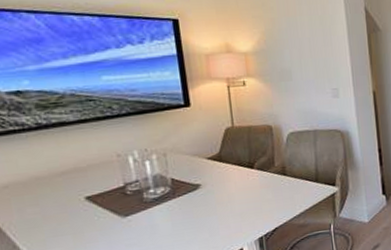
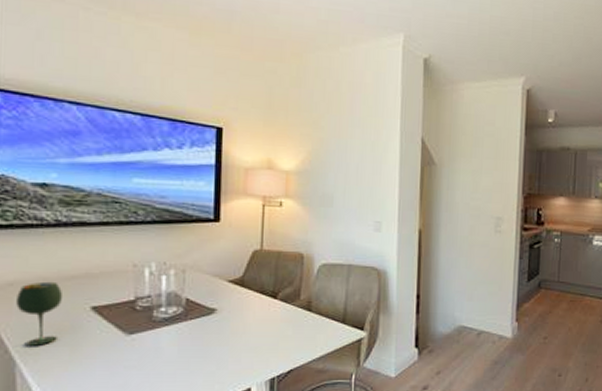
wine glass: none [13,179,59,239] -> present [16,281,63,346]

